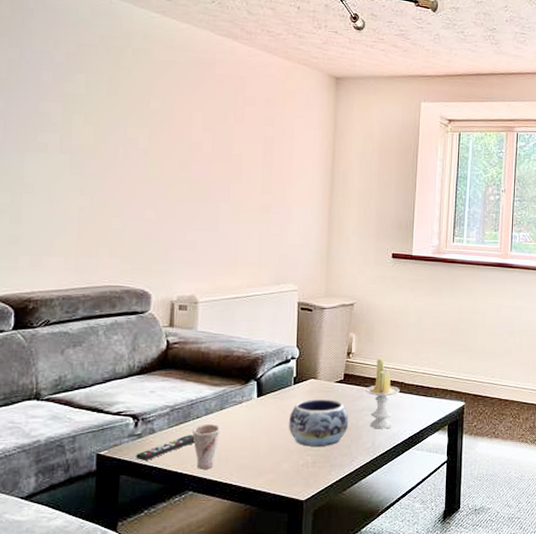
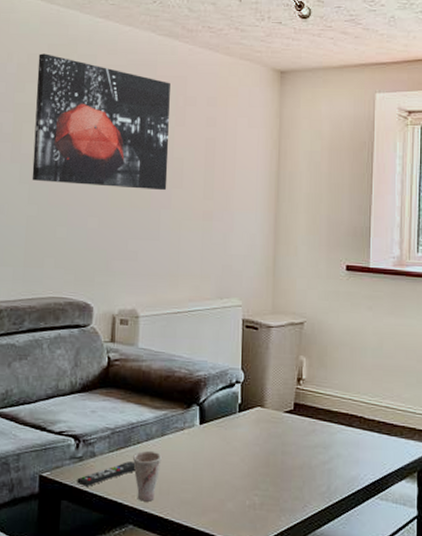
wall art: none [84,44,229,185] -> present [32,53,170,191]
decorative bowl: present [288,398,349,447] -> none [233,429,301,486]
candle: present [365,358,400,429] -> none [318,386,358,472]

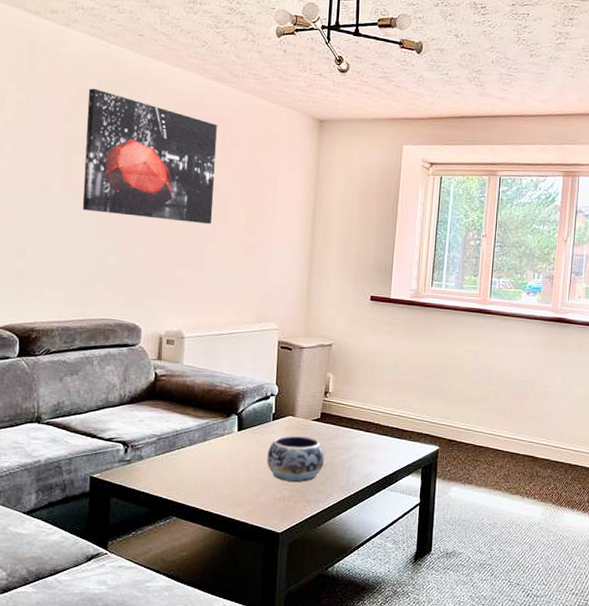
remote control: present [77,460,136,487] -> none [125,462,180,485]
cup: present [132,450,162,502] -> none [176,453,203,497]
decorative bowl: none [233,429,301,486] -> present [266,435,325,482]

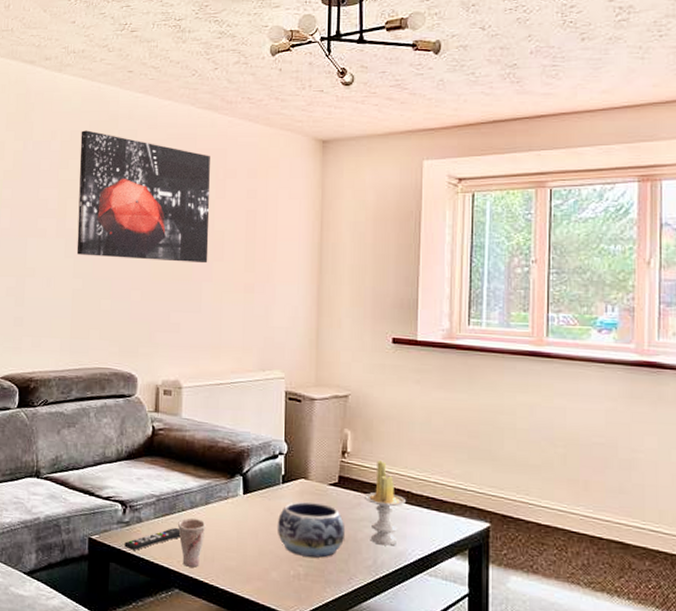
remote control: none [125,462,180,485] -> present [124,527,181,551]
cup: none [176,453,203,497] -> present [177,517,206,568]
candle: none [341,399,375,469] -> present [363,460,406,546]

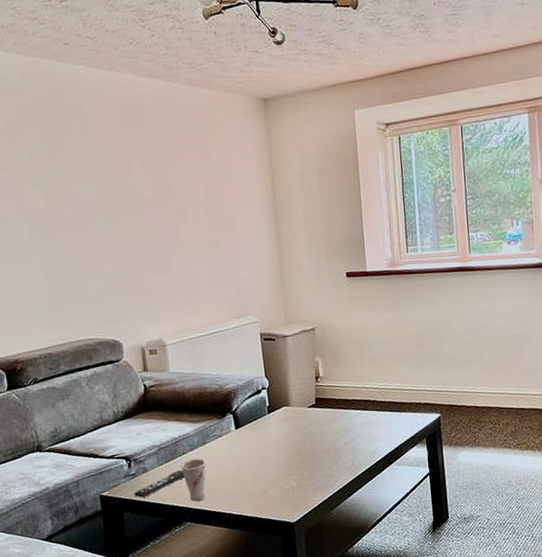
wall art: present [76,130,210,264] -> none [25,107,173,234]
decorative bowl: present [277,501,346,558] -> none [268,424,327,471]
candle: present [363,460,406,546] -> none [338,379,373,449]

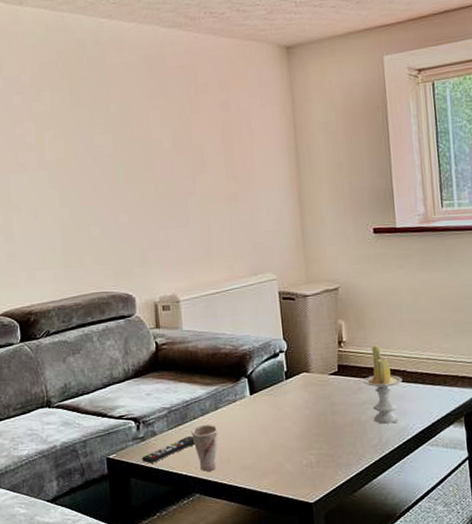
candle: none [338,379,373,449] -> present [363,345,402,424]

